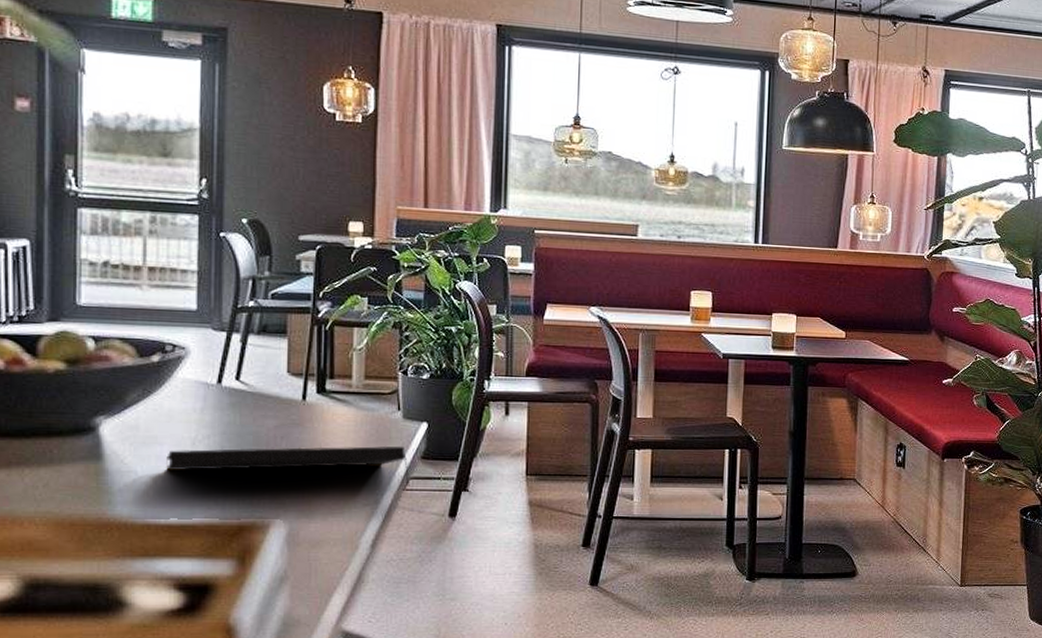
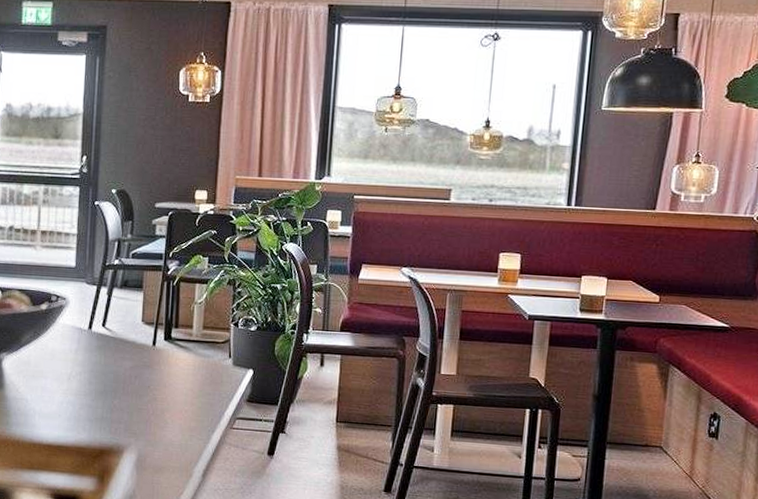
notepad: present [166,446,410,487] -> none [49,383,236,426]

